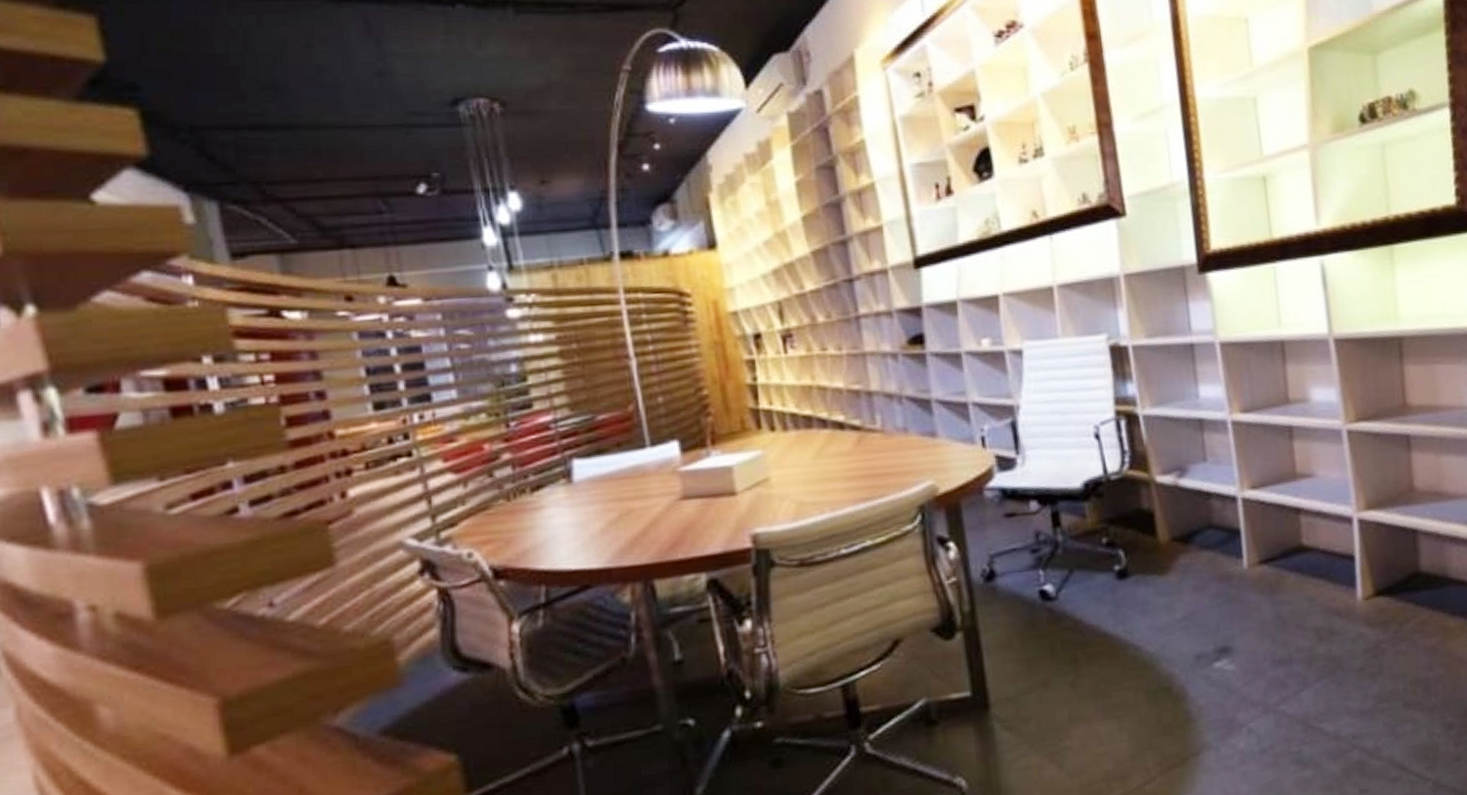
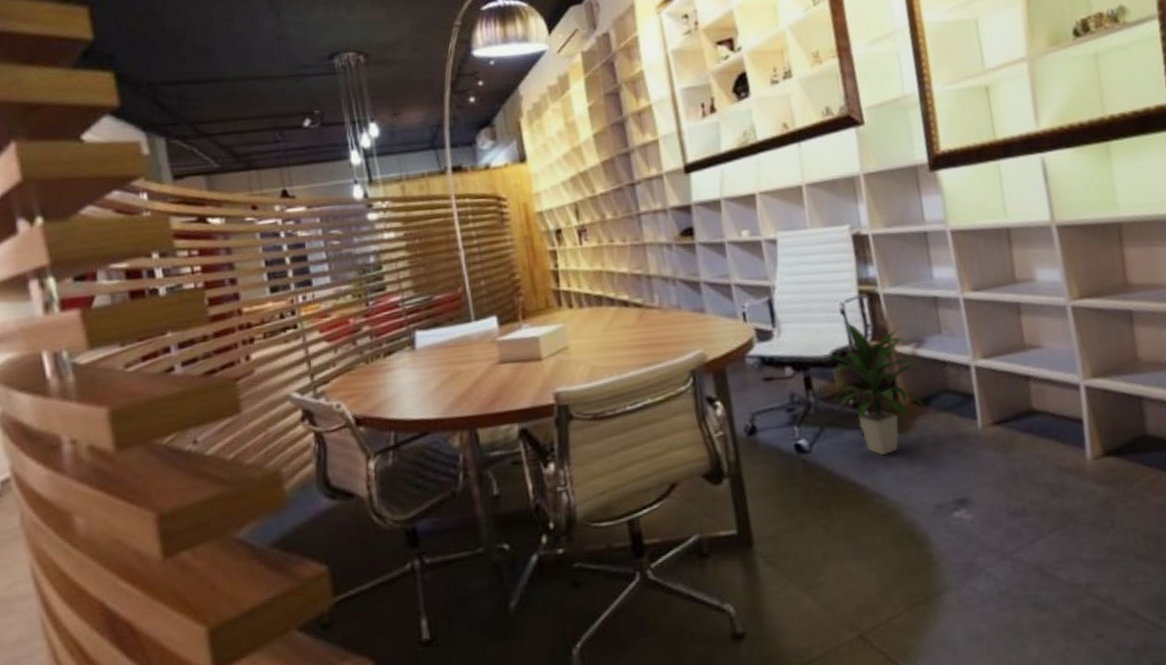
indoor plant: none [1063,446,1187,602] -> present [814,320,926,456]

